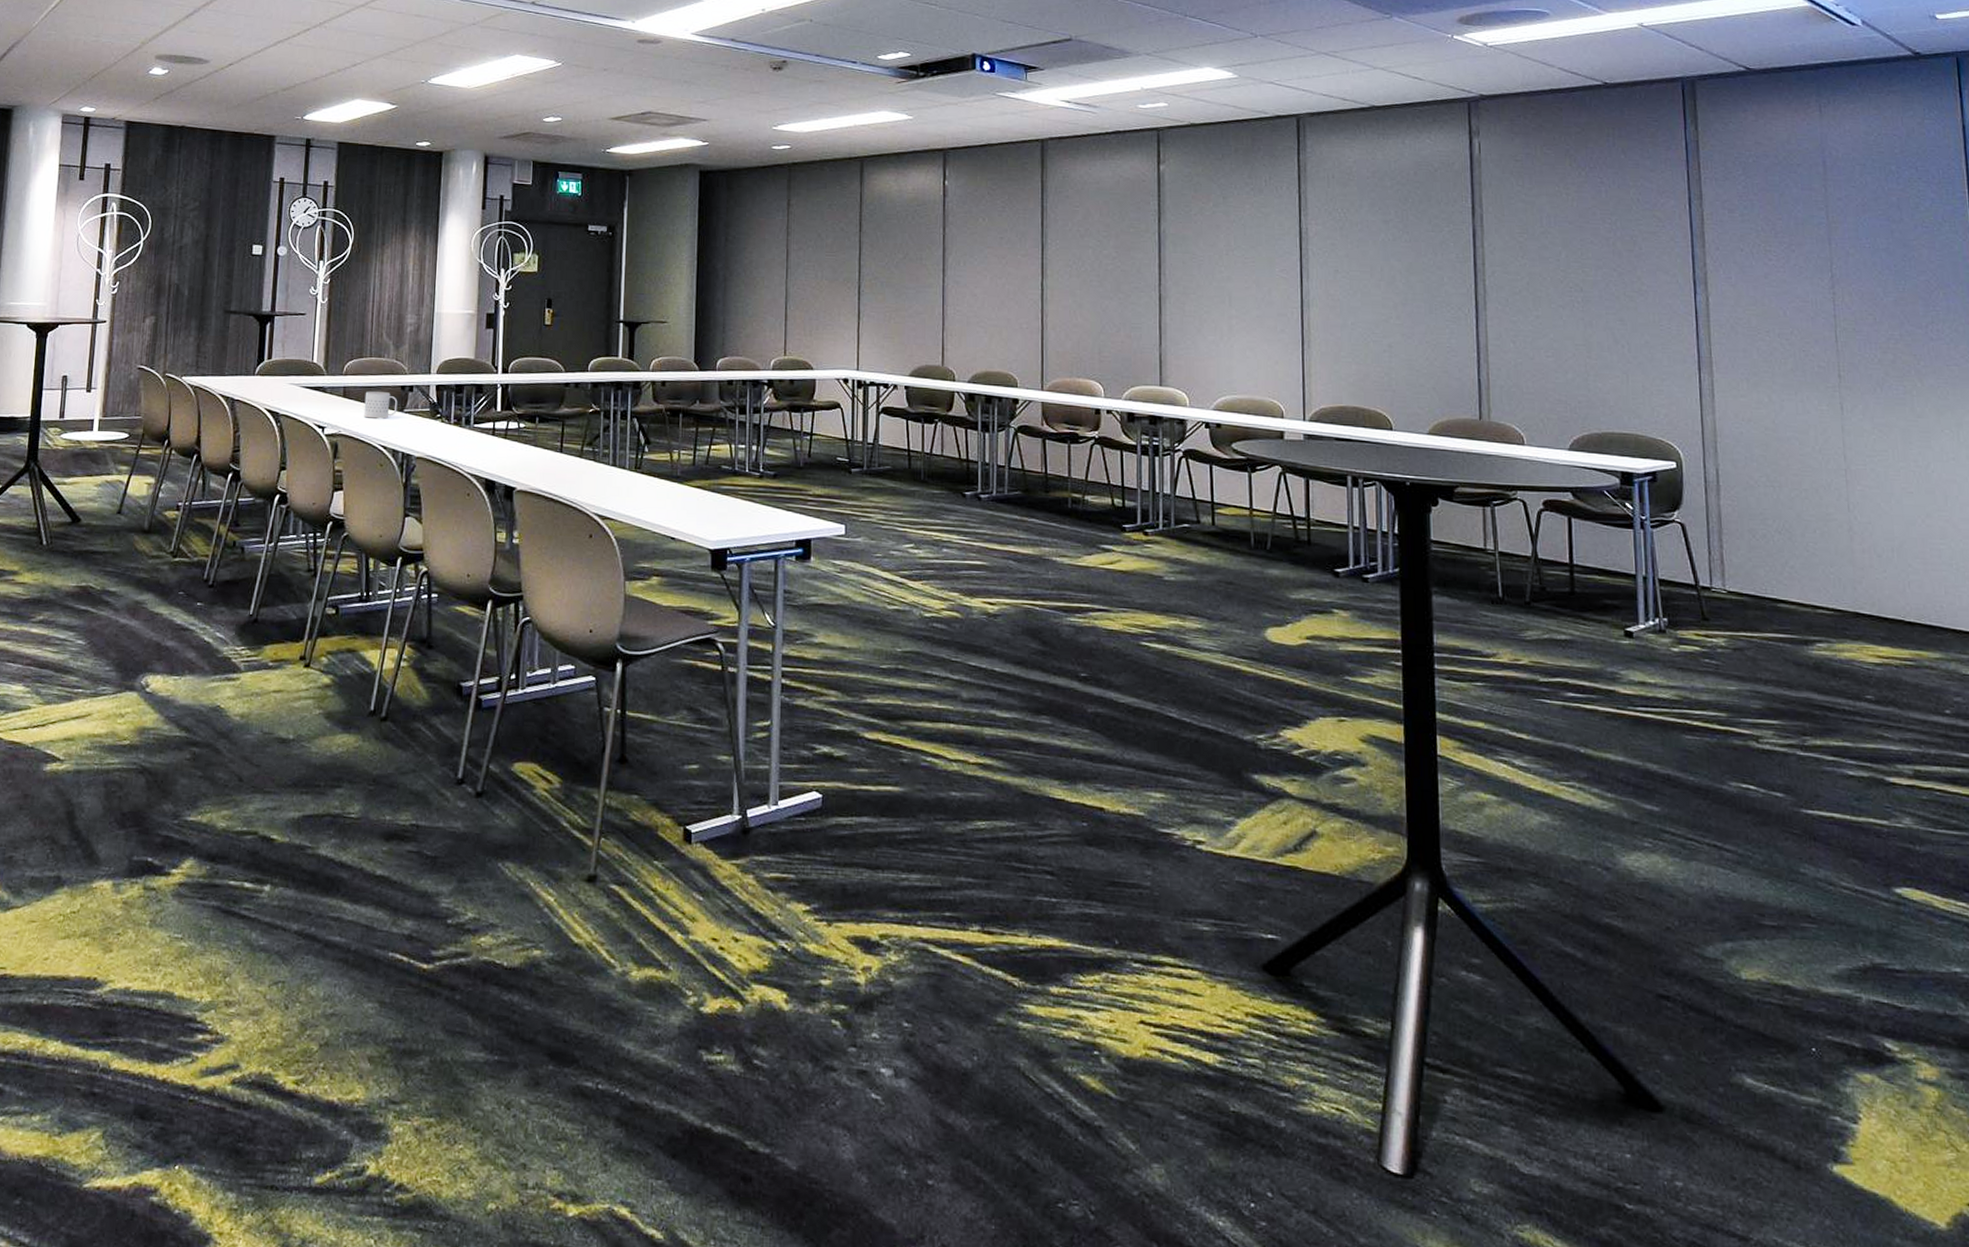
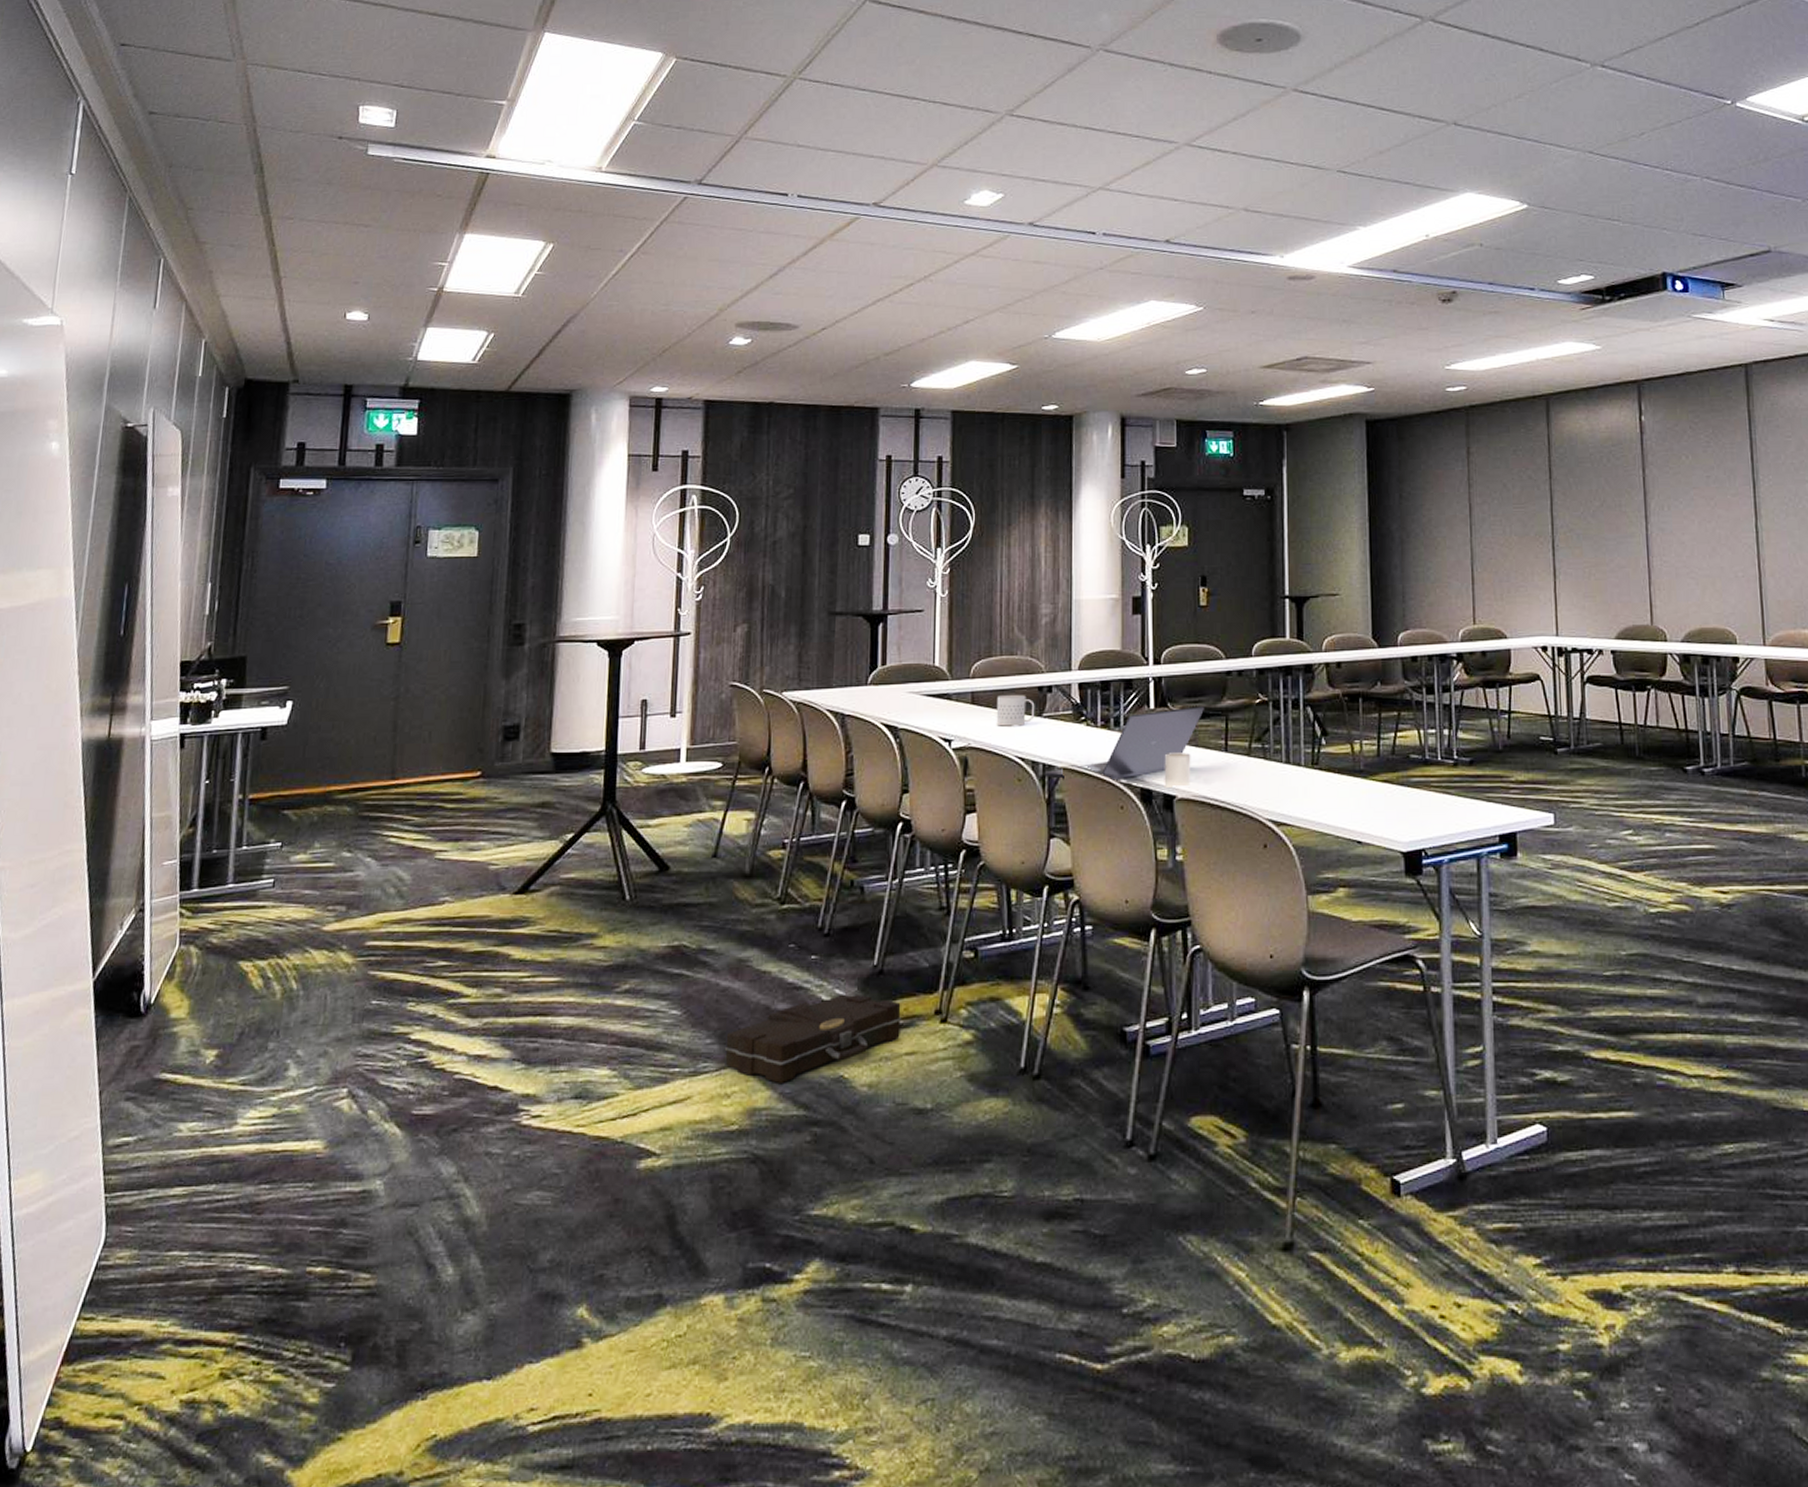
briefcase: none [120,637,272,708] -> present [724,994,902,1083]
laptop: none [403,412,544,471] -> present [1044,706,1204,781]
cup: none [505,450,531,483] -> present [1164,753,1191,790]

